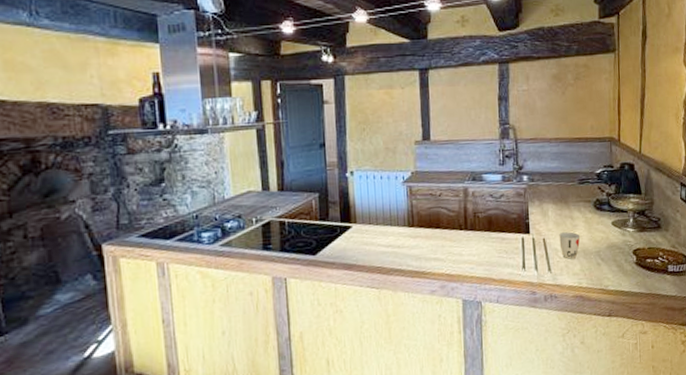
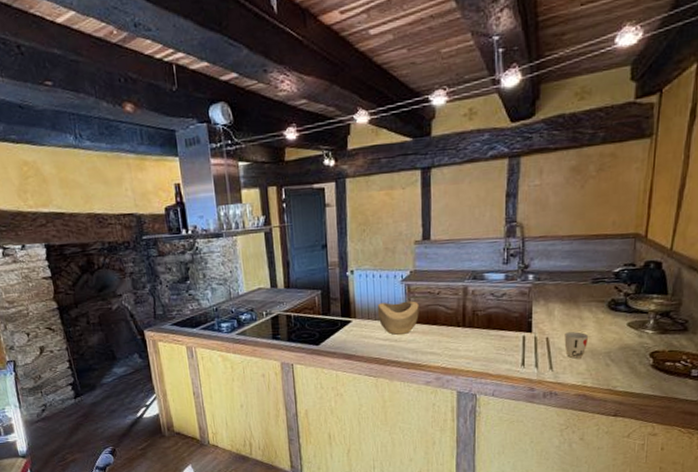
decorative bowl: none [378,203,422,240] -> present [377,301,419,335]

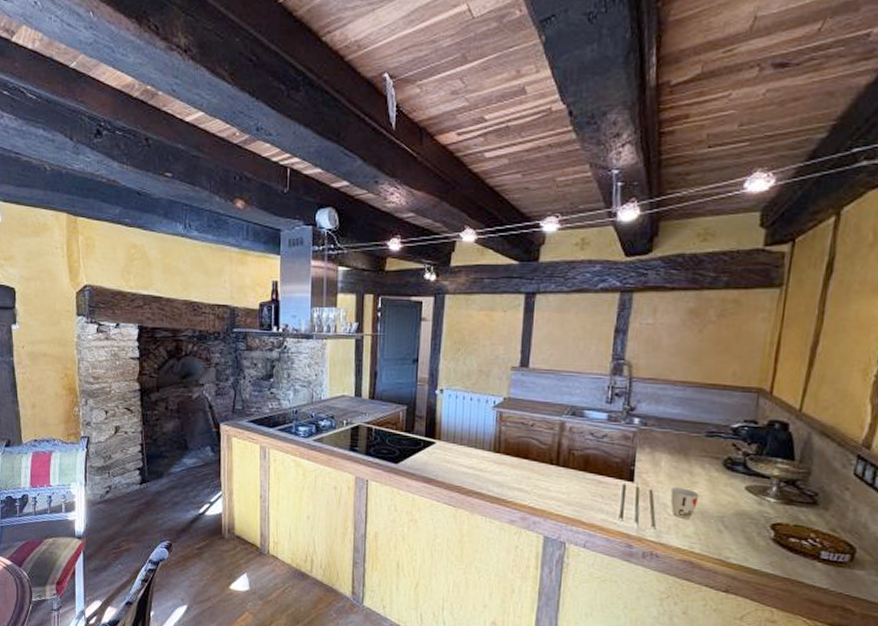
decorative bowl: present [377,301,419,335] -> none [464,427,510,464]

